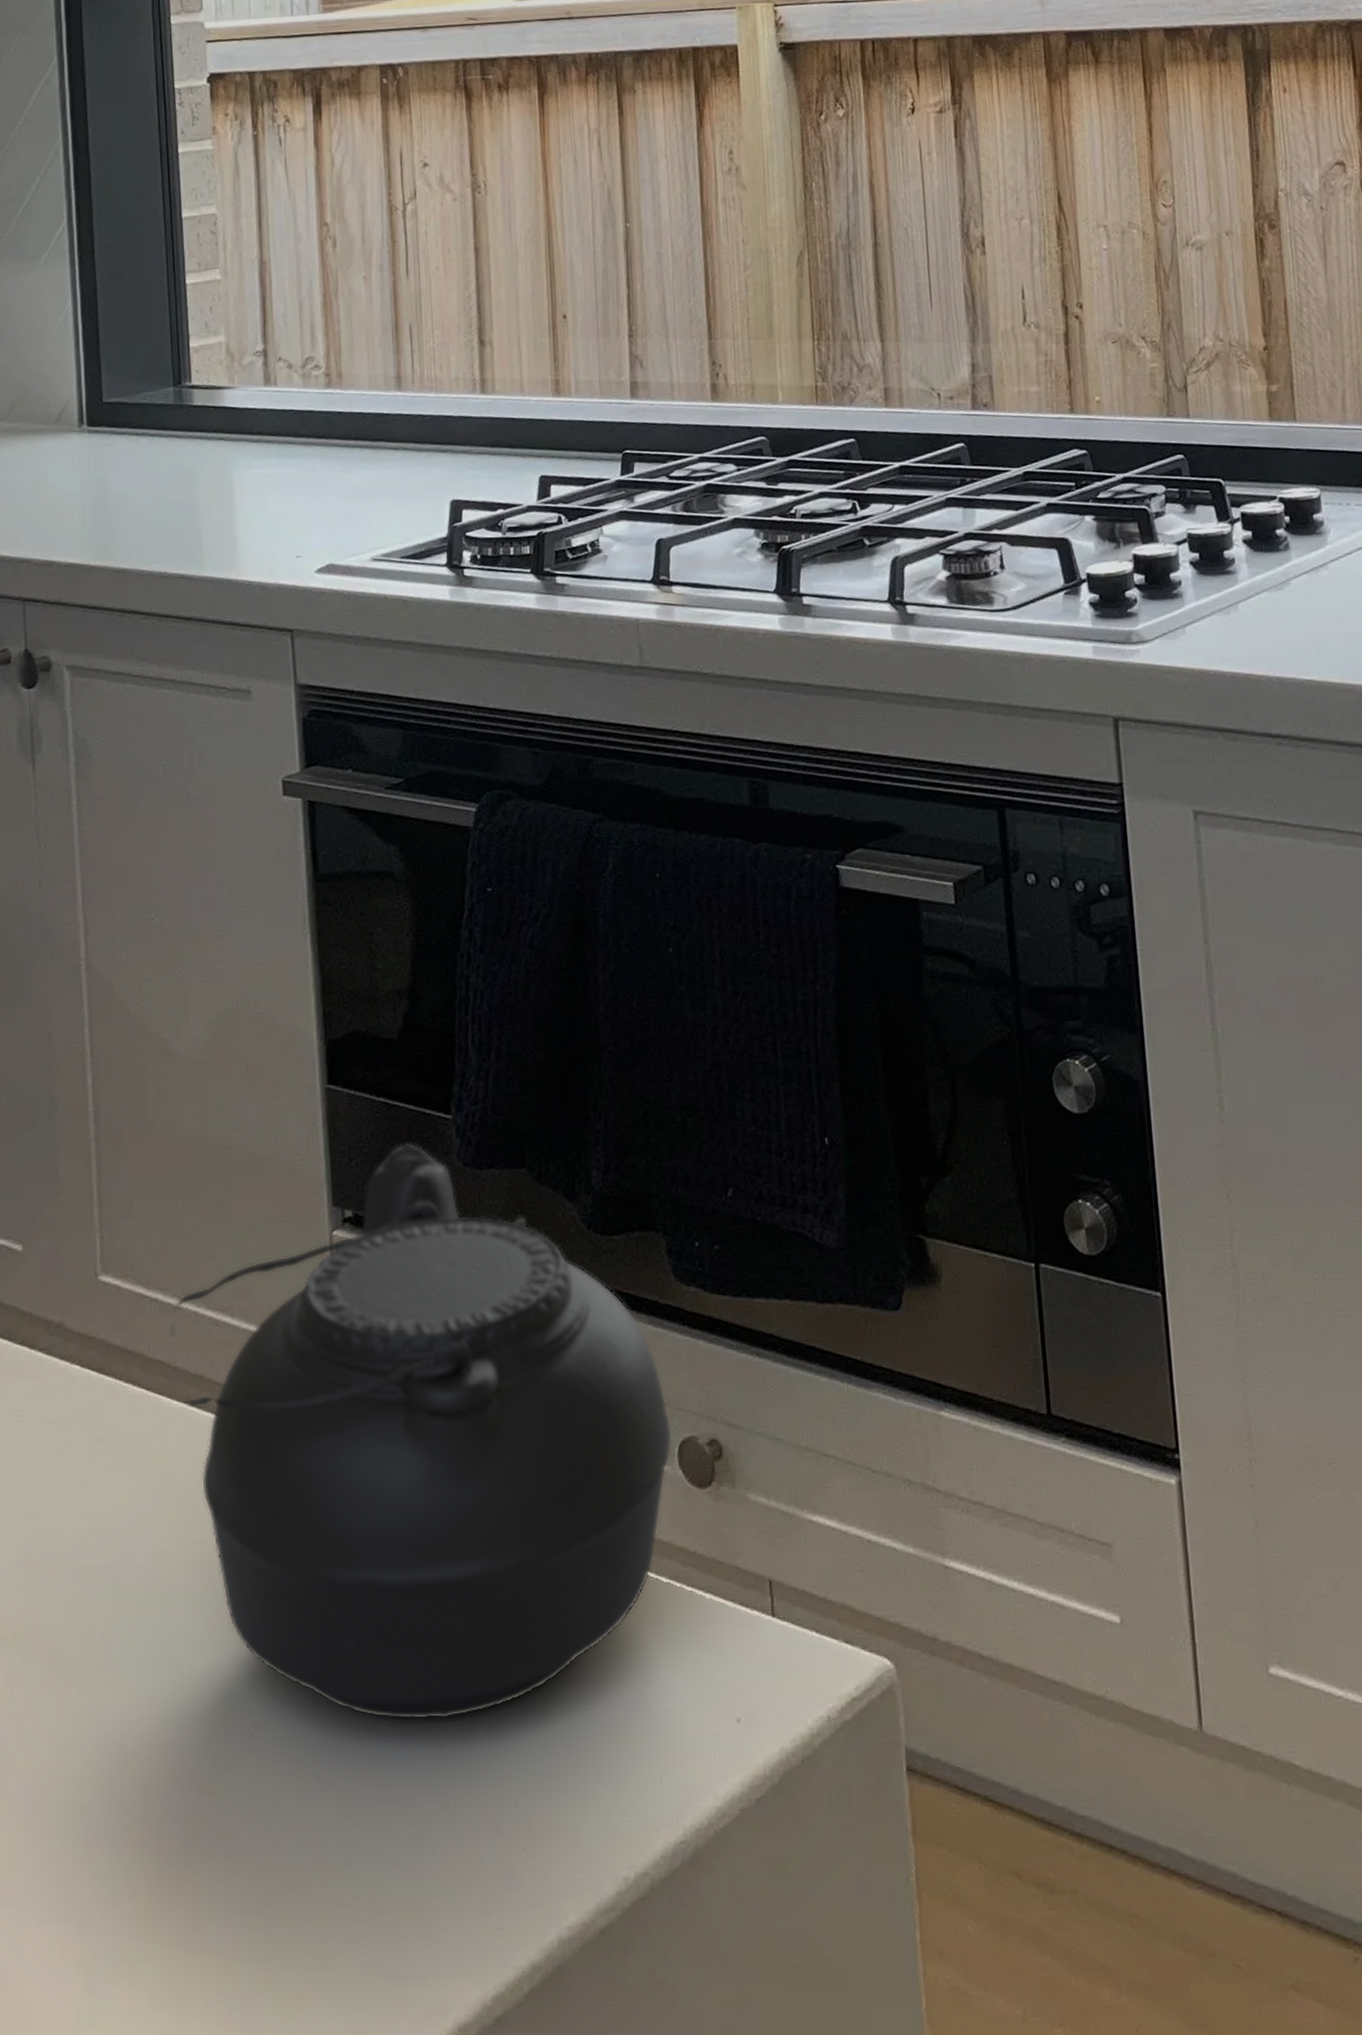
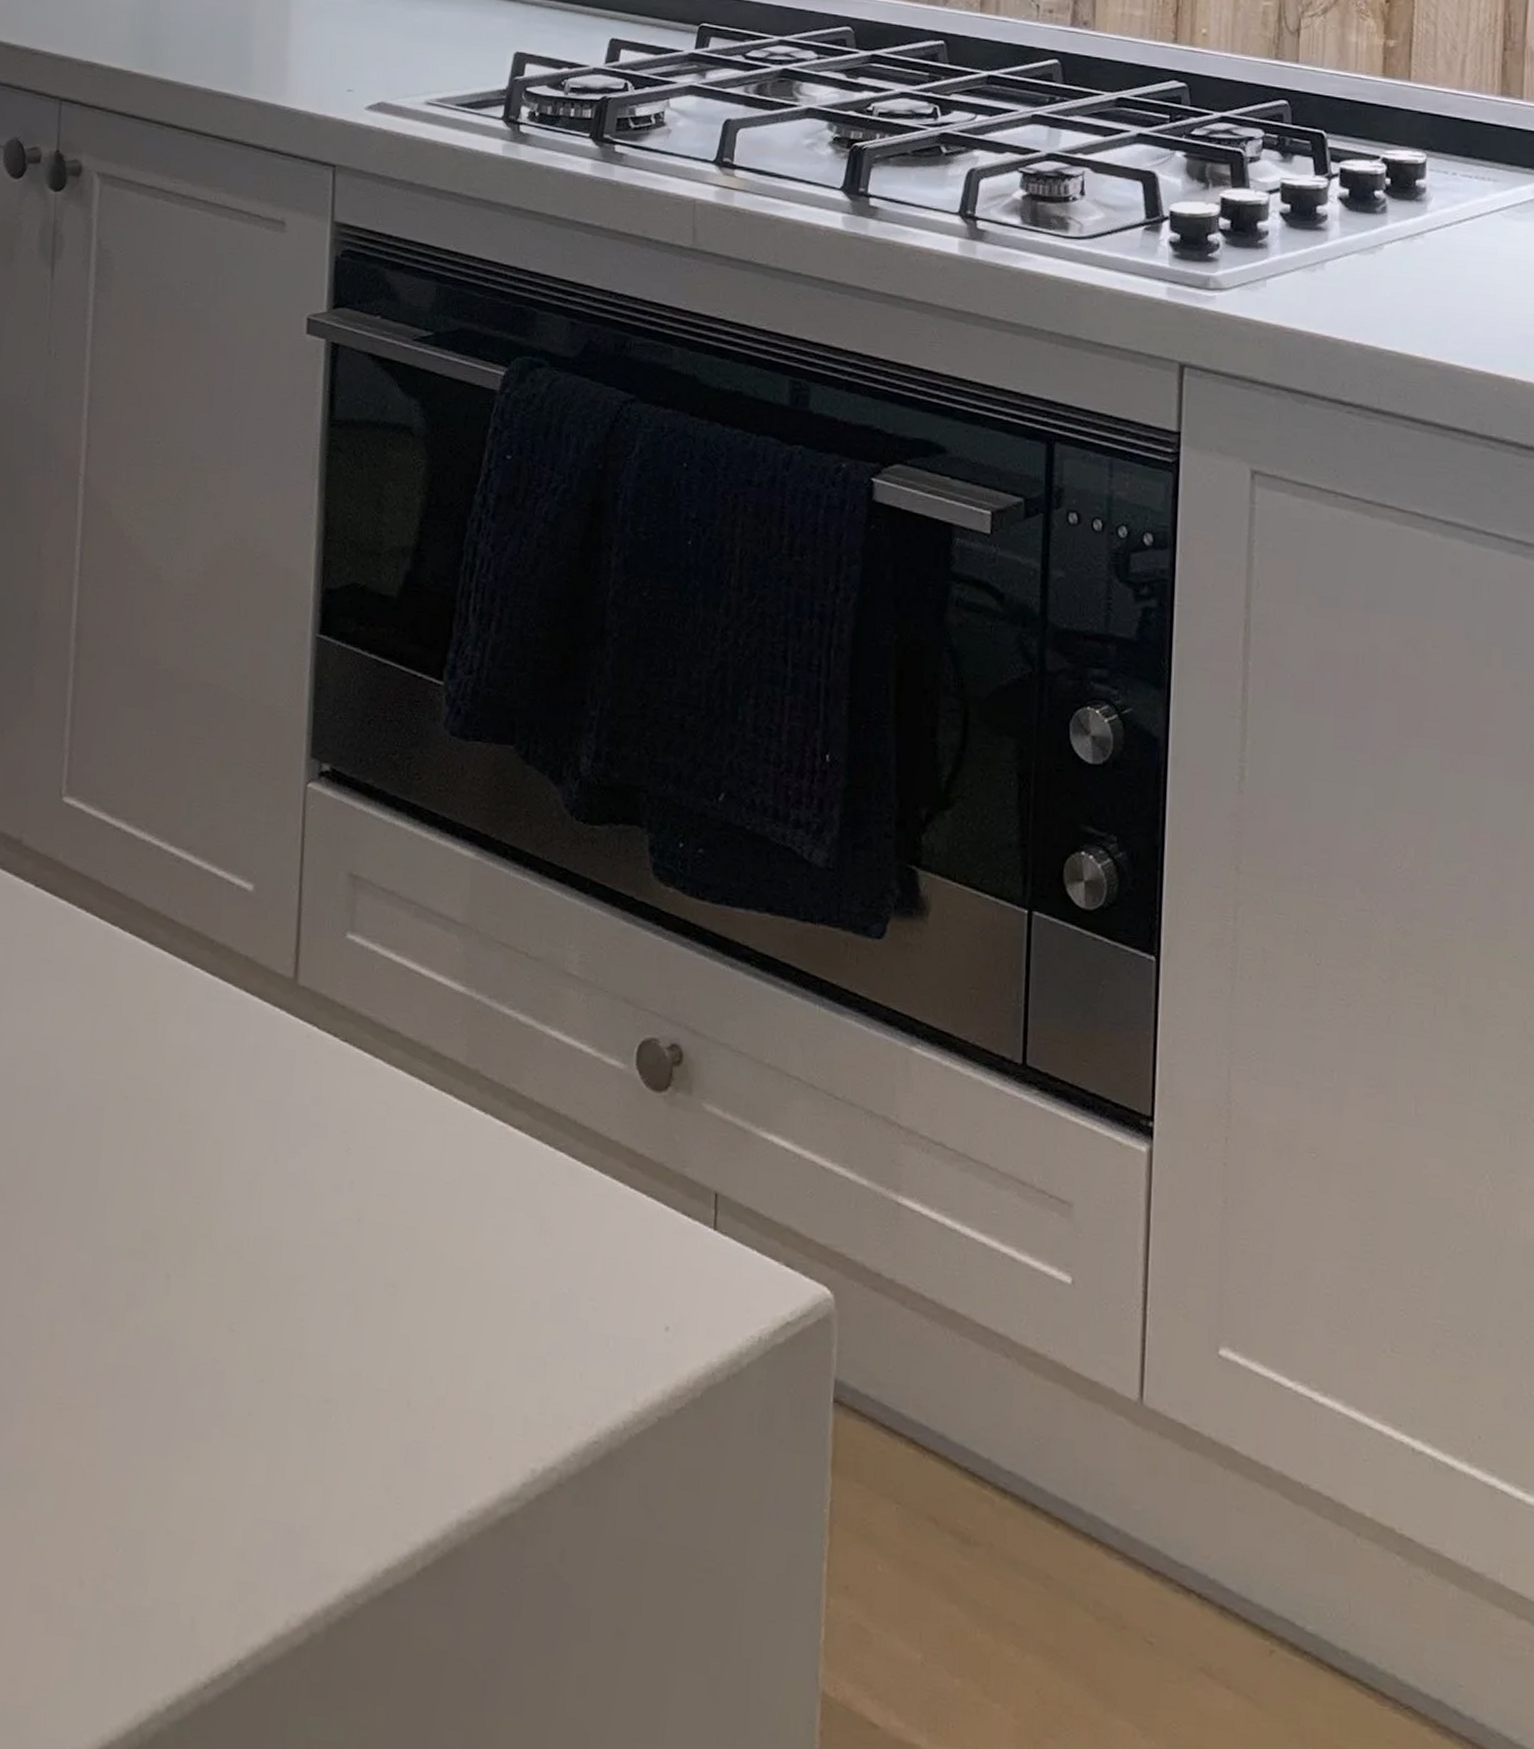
teapot: present [170,1142,673,1721] -> none [130,703,634,1288]

